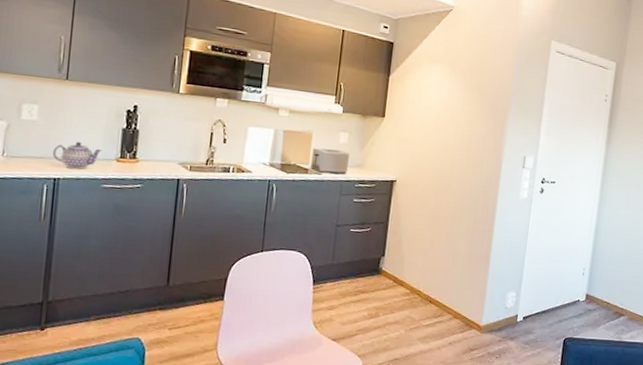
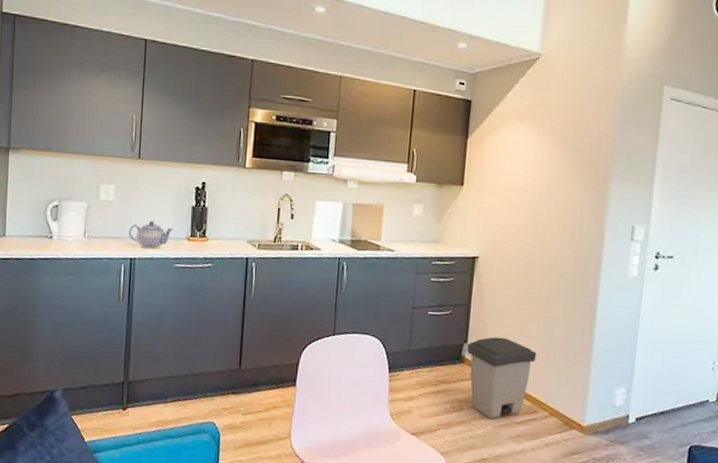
toaster: present [310,148,350,175] -> none [382,222,426,251]
trash can: none [384,250,444,323] -> present [466,336,537,419]

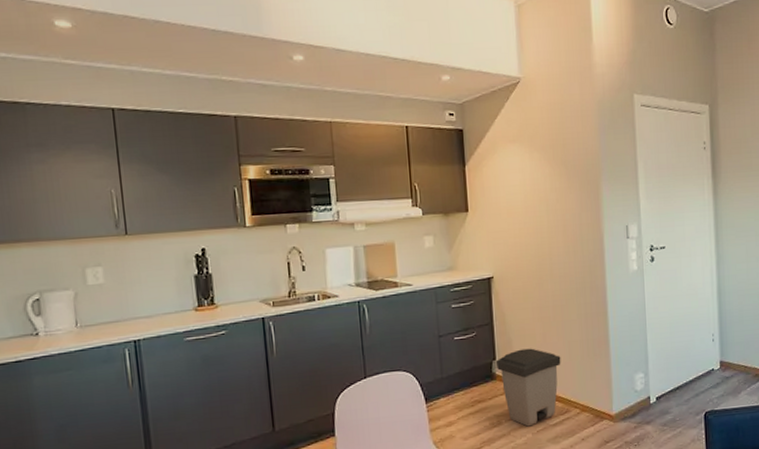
teapot: present [128,220,174,249] -> none [127,297,178,327]

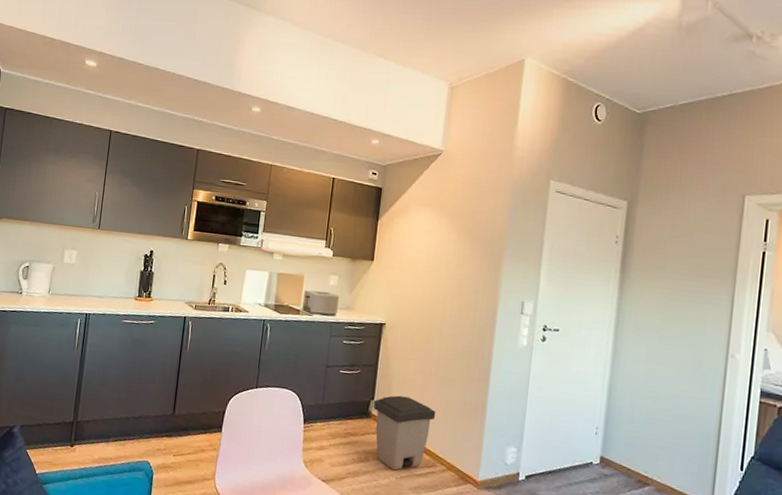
toaster: none [398,255,440,285] -> present [302,290,340,317]

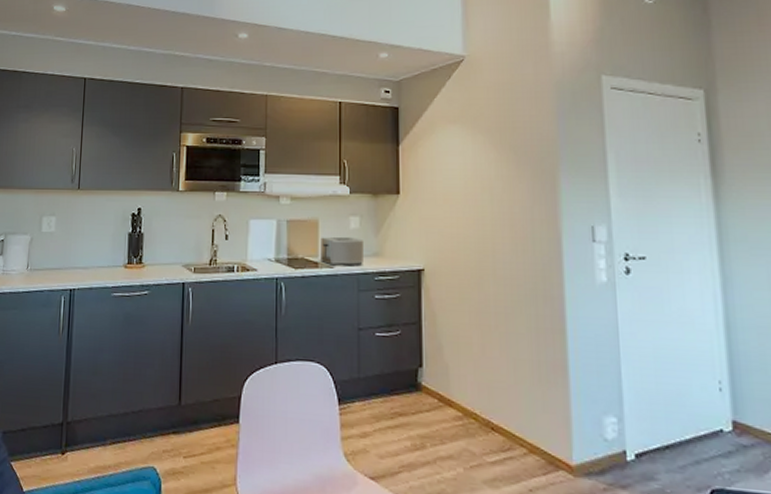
trash can: present [373,395,436,471] -> none [422,359,504,459]

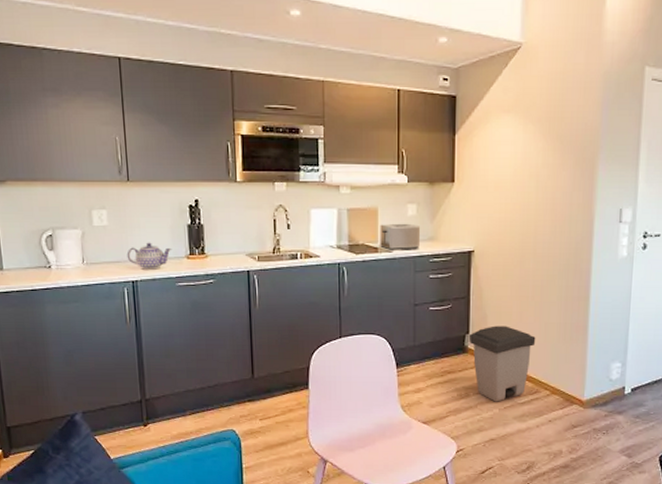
teapot: none [68,249,112,278] -> present [127,242,172,270]
trash can: none [422,359,504,459] -> present [468,325,536,402]

